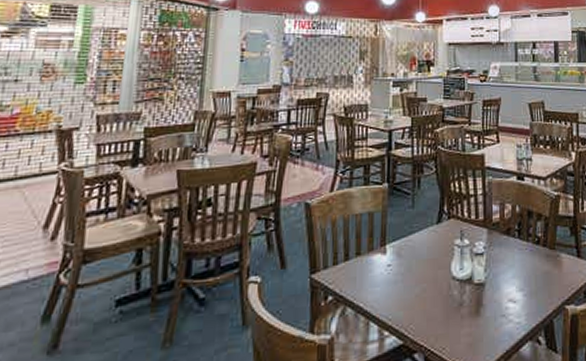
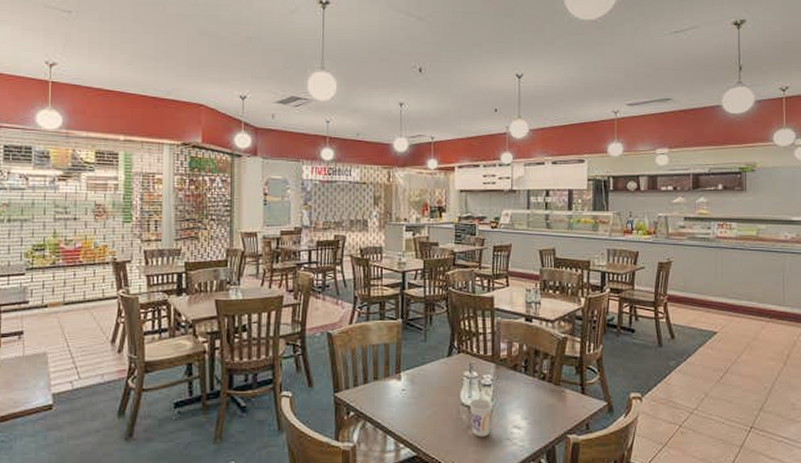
cup: none [460,269,486,316] -> present [469,398,492,437]

